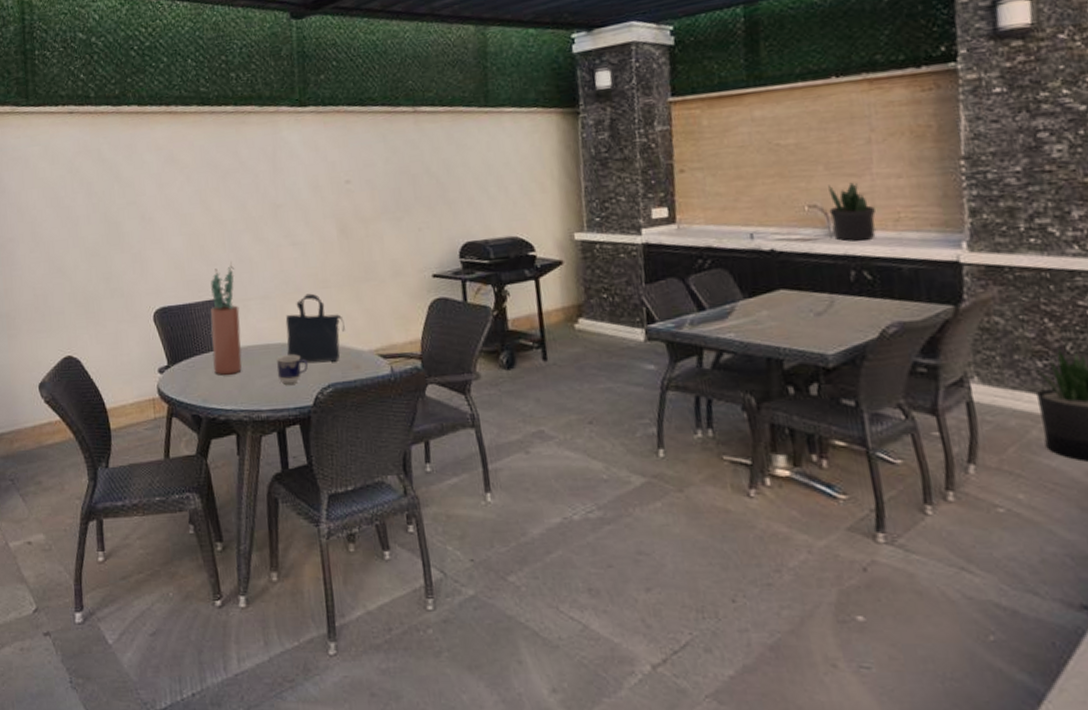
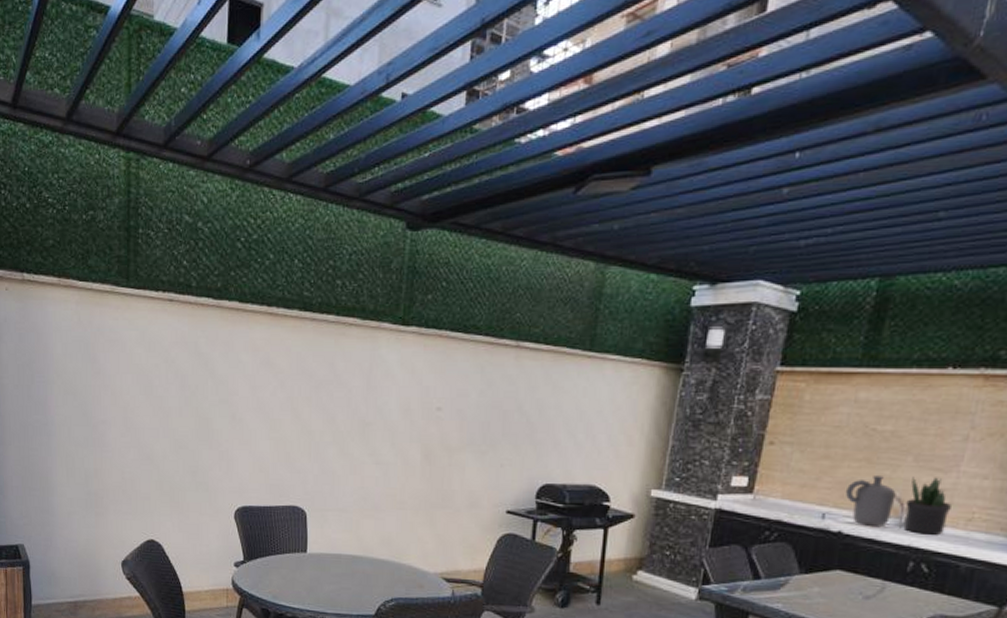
vase: present [210,261,242,375] -> none [287,471,318,577]
cup: present [277,354,309,385] -> none [345,566,376,594]
tote bag: present [285,293,345,362] -> none [357,512,415,579]
water jug: none [766,188,819,240] -> present [845,476,896,526]

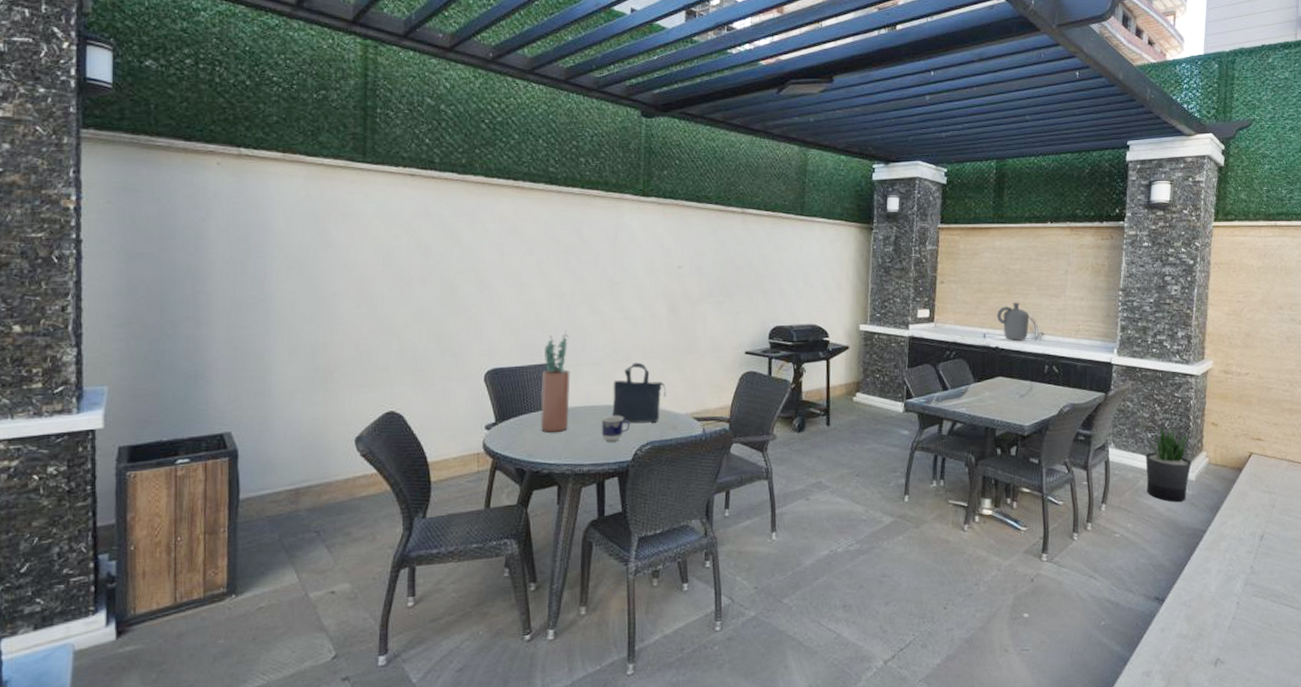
vase: none [287,471,318,577] -> present [540,330,571,433]
cup: none [345,566,376,594] -> present [601,415,631,442]
tote bag: none [357,512,415,579] -> present [612,362,666,423]
planter: present [903,477,951,535] -> none [1036,301,1065,344]

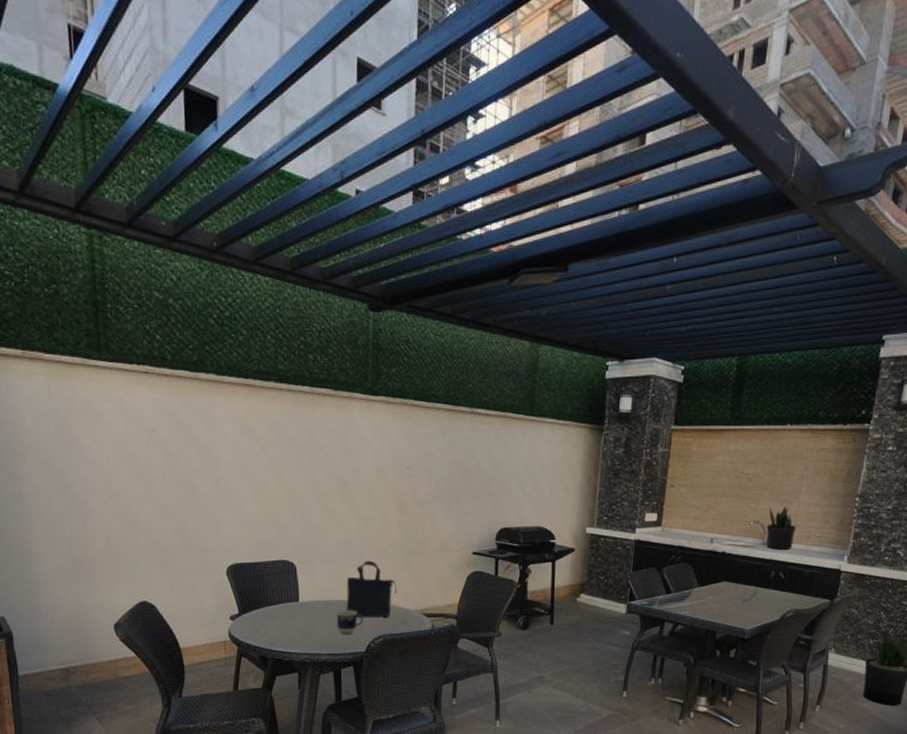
vase: present [540,330,571,433] -> none [279,528,307,624]
water jug: present [996,302,1030,341] -> none [725,507,760,546]
planter: none [1036,301,1065,344] -> present [766,507,796,550]

